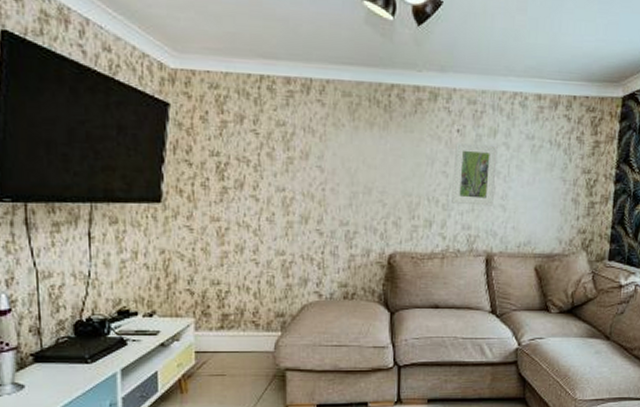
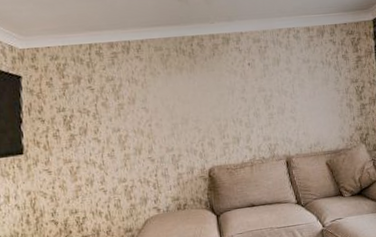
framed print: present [452,142,498,206] -> none [248,71,285,121]

